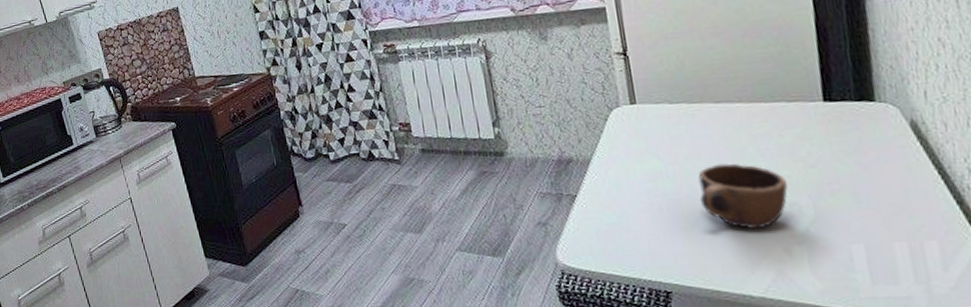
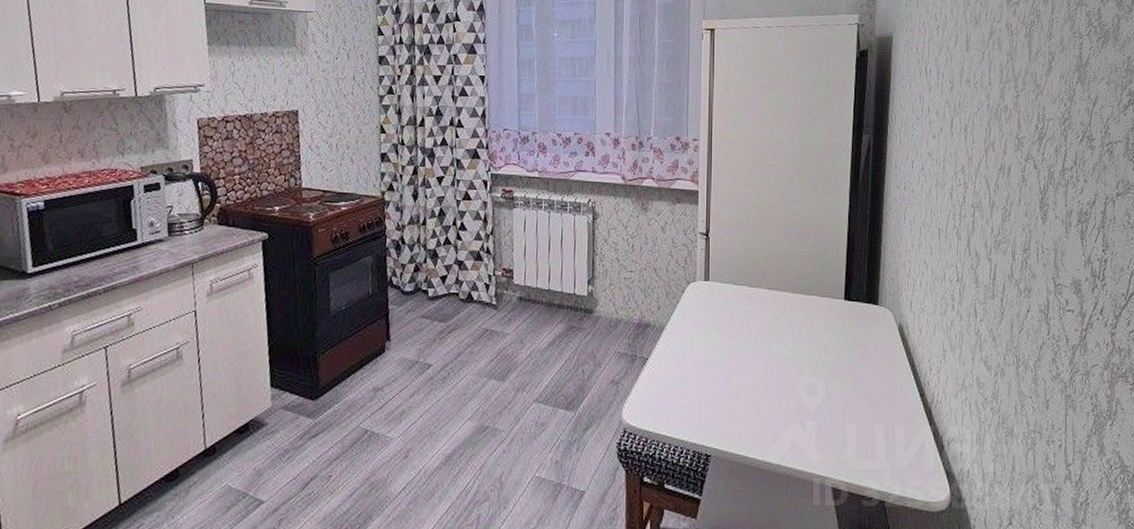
mug: present [698,163,788,230] -> none [744,343,810,404]

